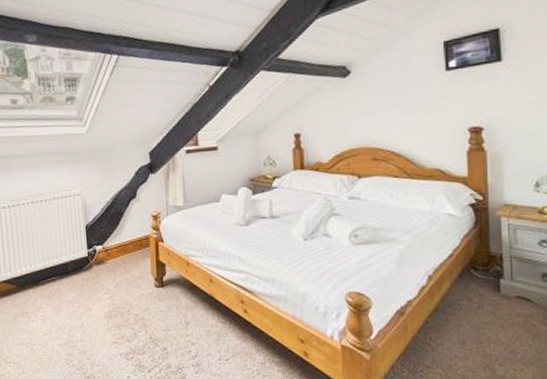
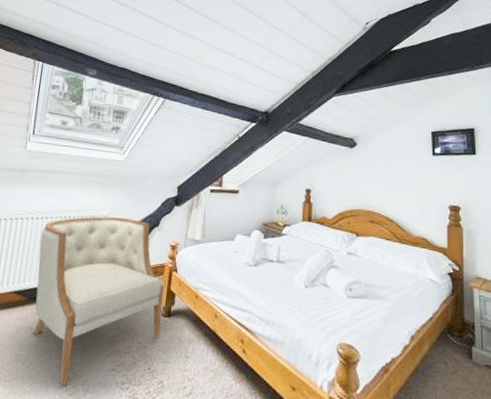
chair: none [16,194,156,362] -> present [33,216,164,386]

